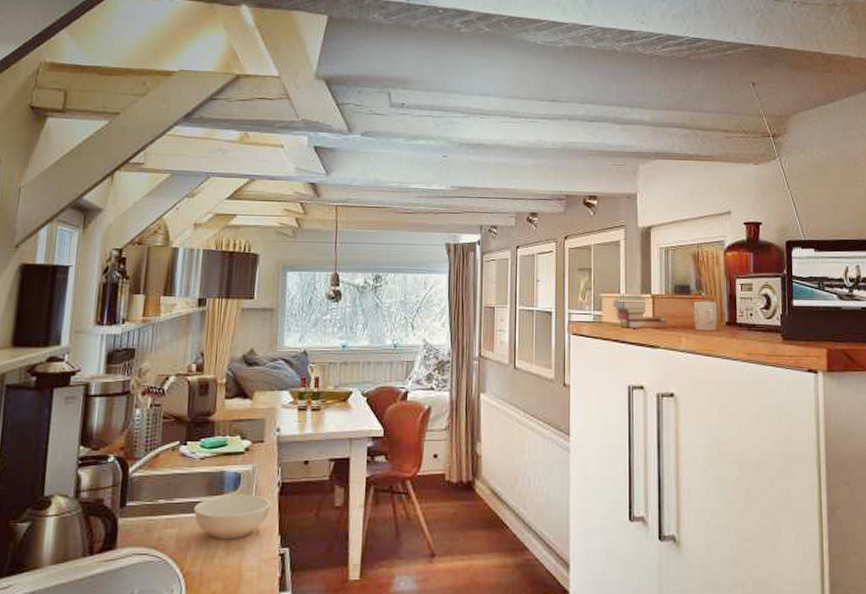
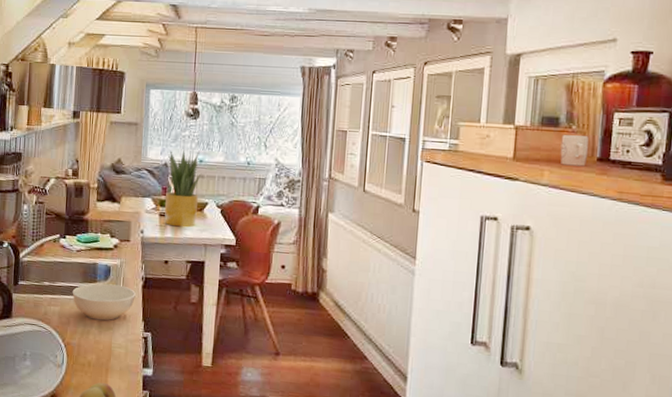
planter: none [304,335,345,421] -> present [164,150,202,227]
books: present [613,299,668,330] -> none [471,129,531,162]

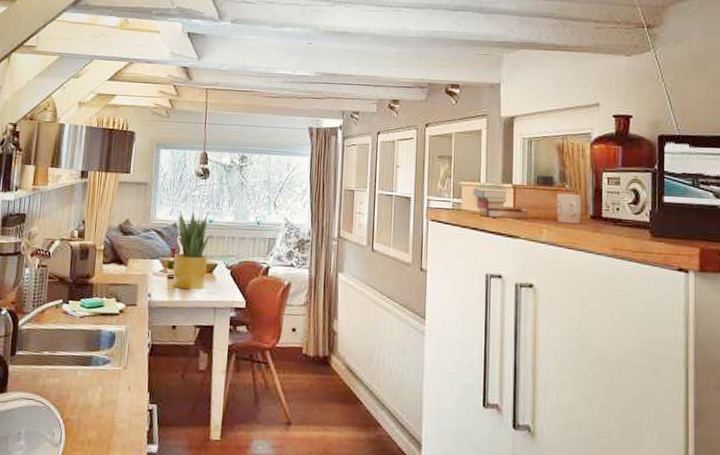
bowl: present [72,283,136,321] -> none [73,351,141,393]
books: none [471,129,531,162] -> present [473,188,529,220]

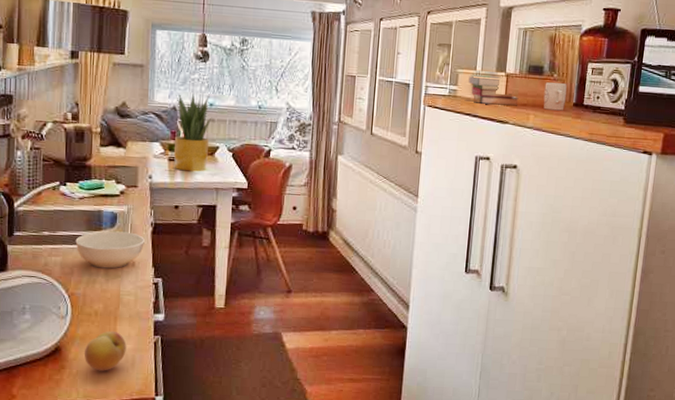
bowl: none [73,351,141,393] -> present [75,231,145,269]

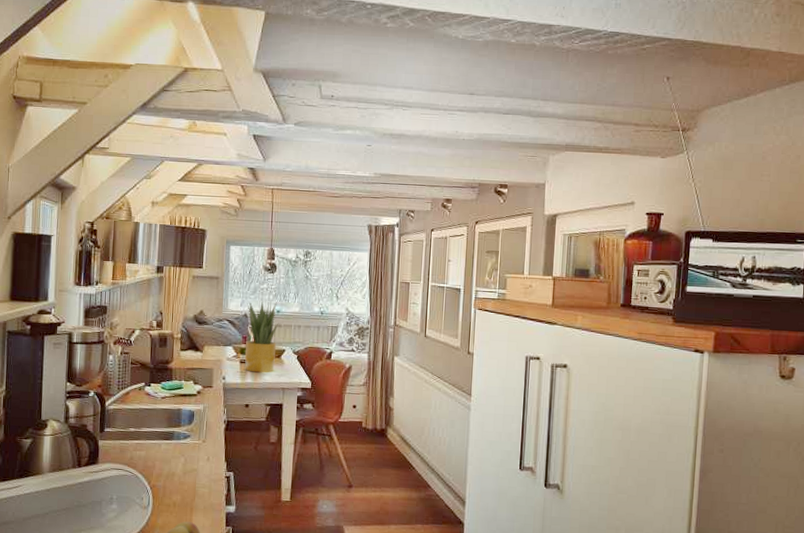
bowl: present [75,231,145,269] -> none [157,427,218,463]
books: present [468,76,519,106] -> none [516,280,566,308]
mug: present [543,82,567,111] -> none [590,284,614,312]

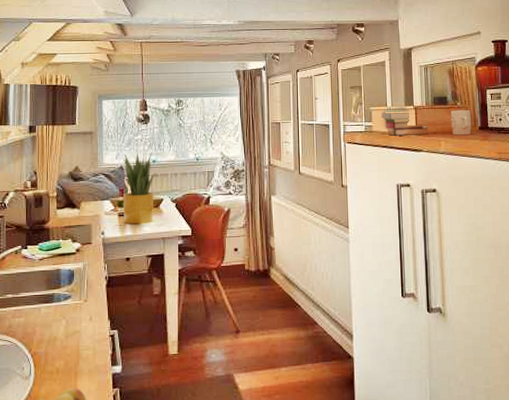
books: none [516,280,566,308] -> present [381,110,429,137]
mug: none [590,284,614,312] -> present [450,110,472,135]

